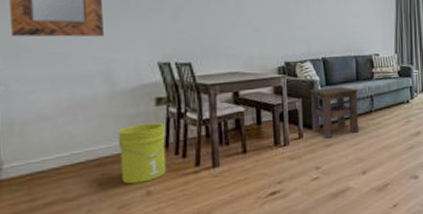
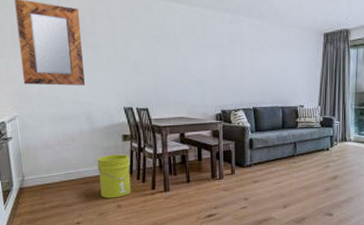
side table: present [309,86,360,138] -> none [241,132,284,176]

